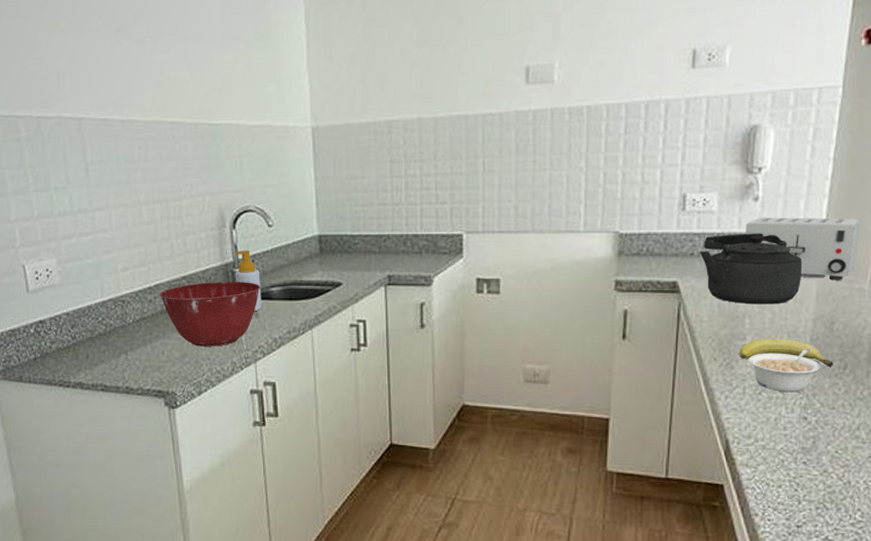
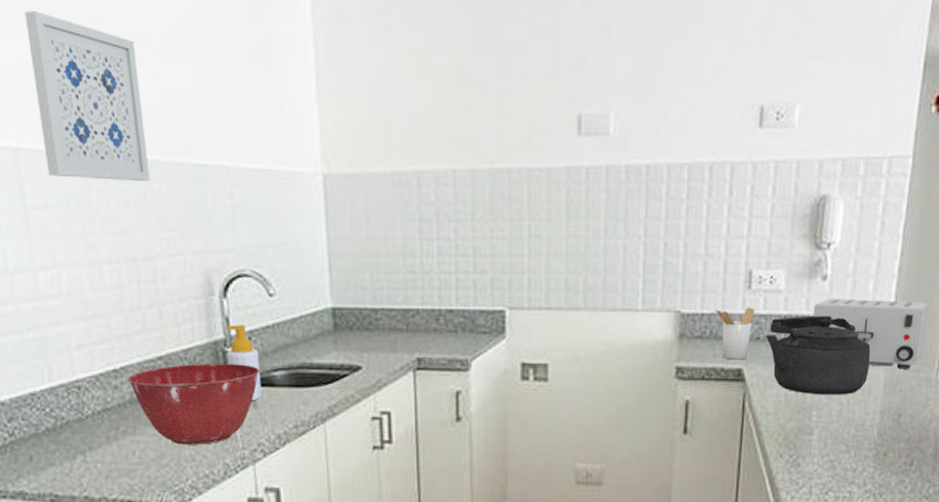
wall art: none [88,13,178,140] -> present [25,11,150,182]
utensil holder: none [651,227,689,274] -> present [715,307,755,360]
fruit: present [739,339,833,367] -> none [806,433,900,463]
legume: present [749,349,821,393] -> none [816,444,888,492]

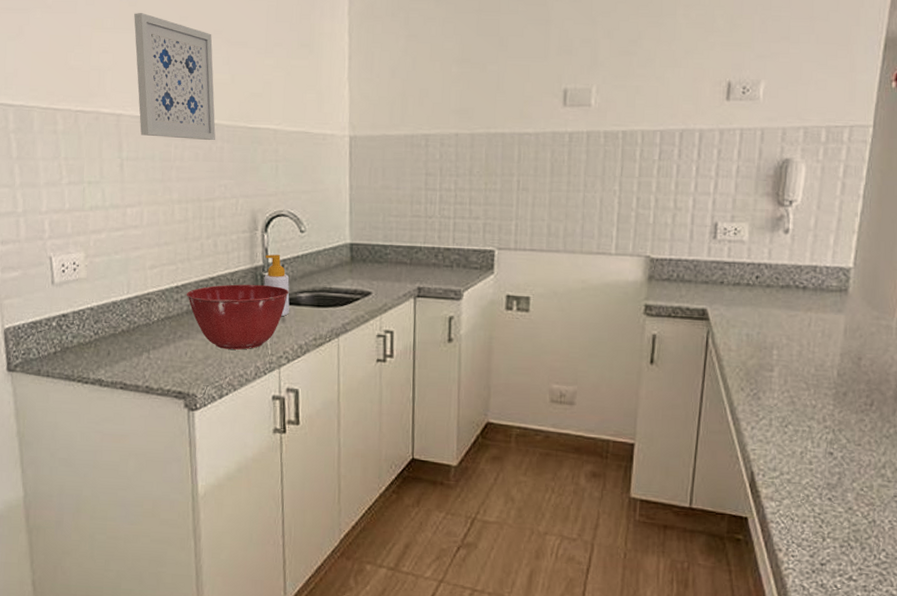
utensil holder: present [715,307,755,360] -> none [682,255,720,301]
kettle: present [765,315,871,395] -> none [729,264,831,337]
toaster: present [813,298,929,369] -> none [775,250,889,317]

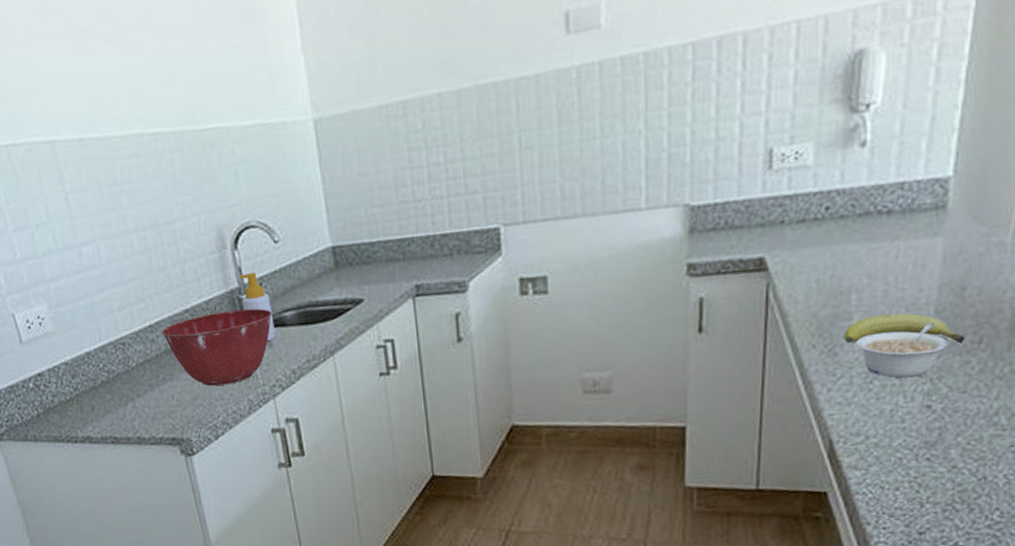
wall art: present [134,13,216,141] -> none [47,14,163,161]
fruit: none [766,370,860,403] -> present [844,313,965,344]
legume: none [776,383,848,427] -> present [856,323,949,378]

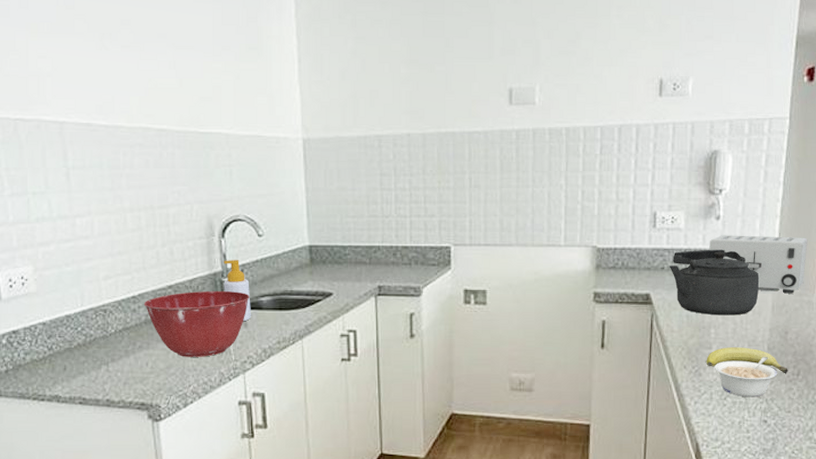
kettle: none [791,186,925,276] -> present [669,249,760,316]
toaster: none [850,154,1001,236] -> present [709,235,808,294]

